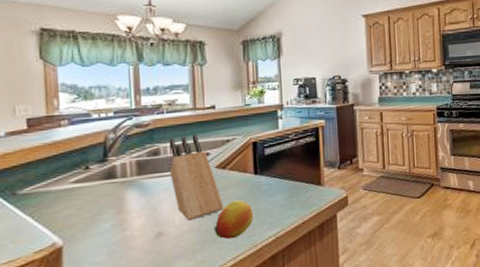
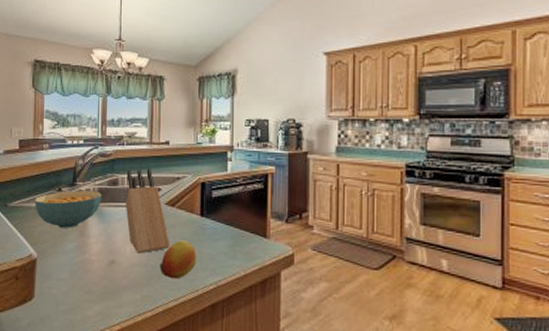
cereal bowl: none [54,164,141,209] -> present [35,190,102,228]

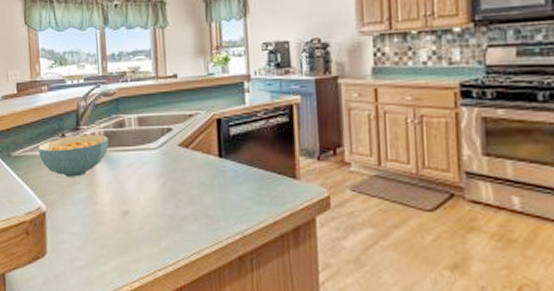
knife block: present [125,168,171,254] -> none [133,106,188,202]
fruit: present [159,240,197,279] -> none [177,185,219,230]

